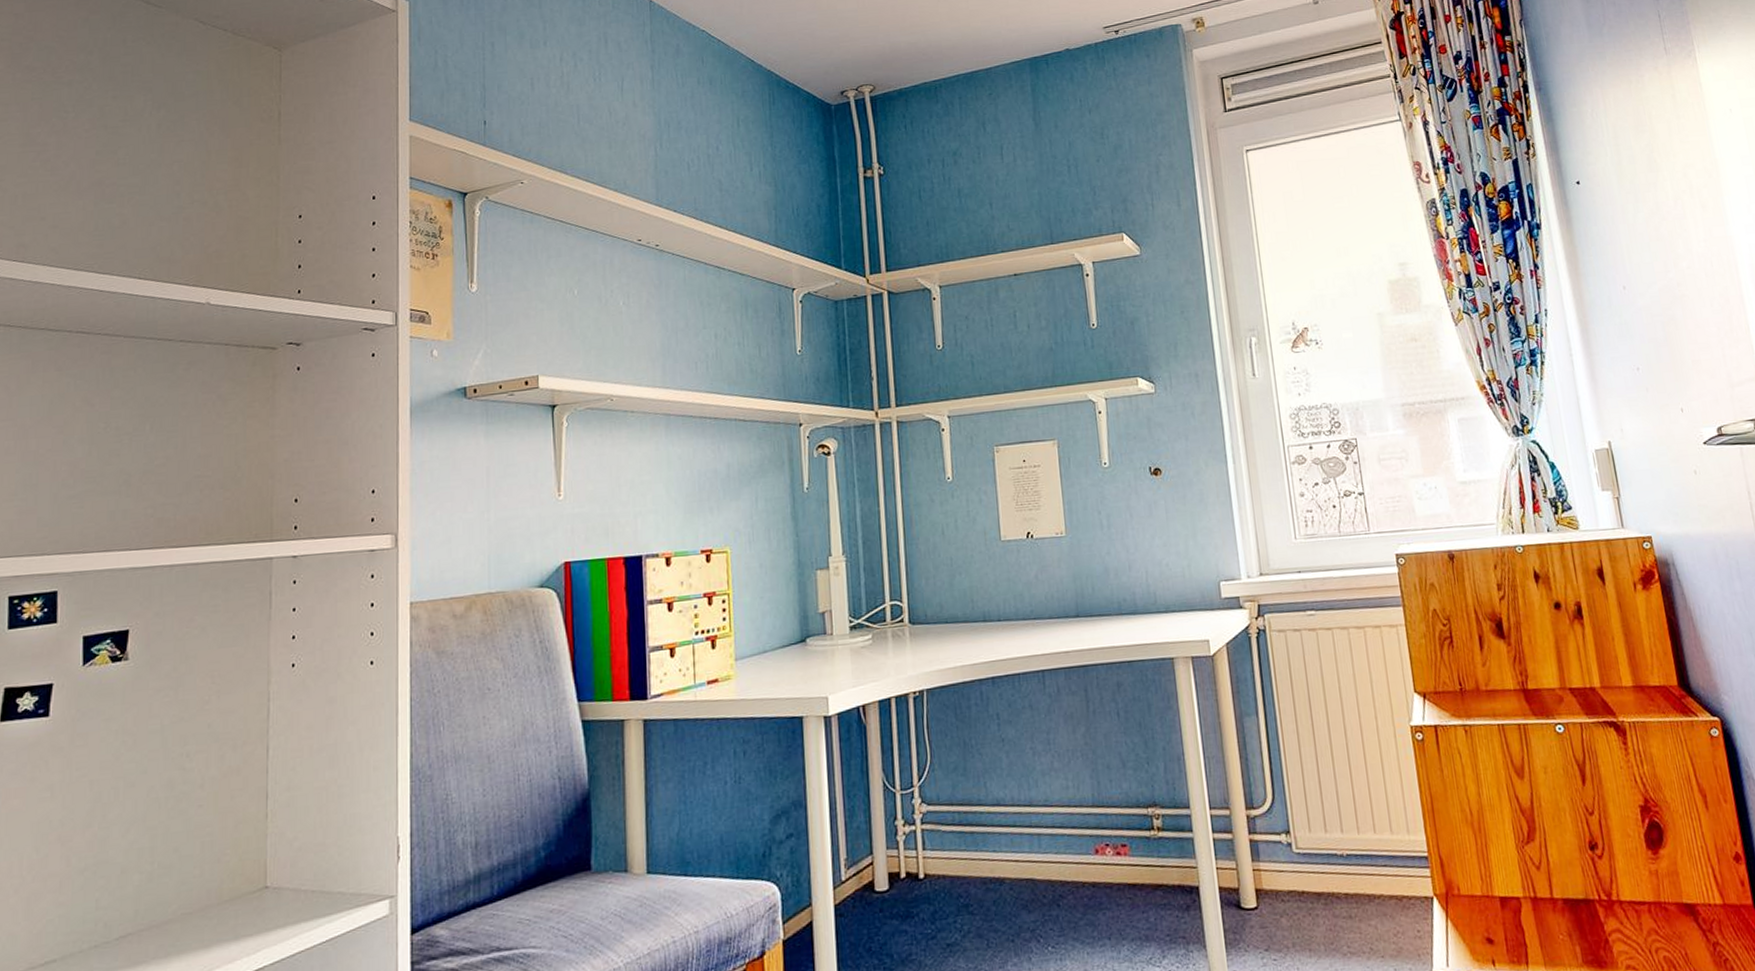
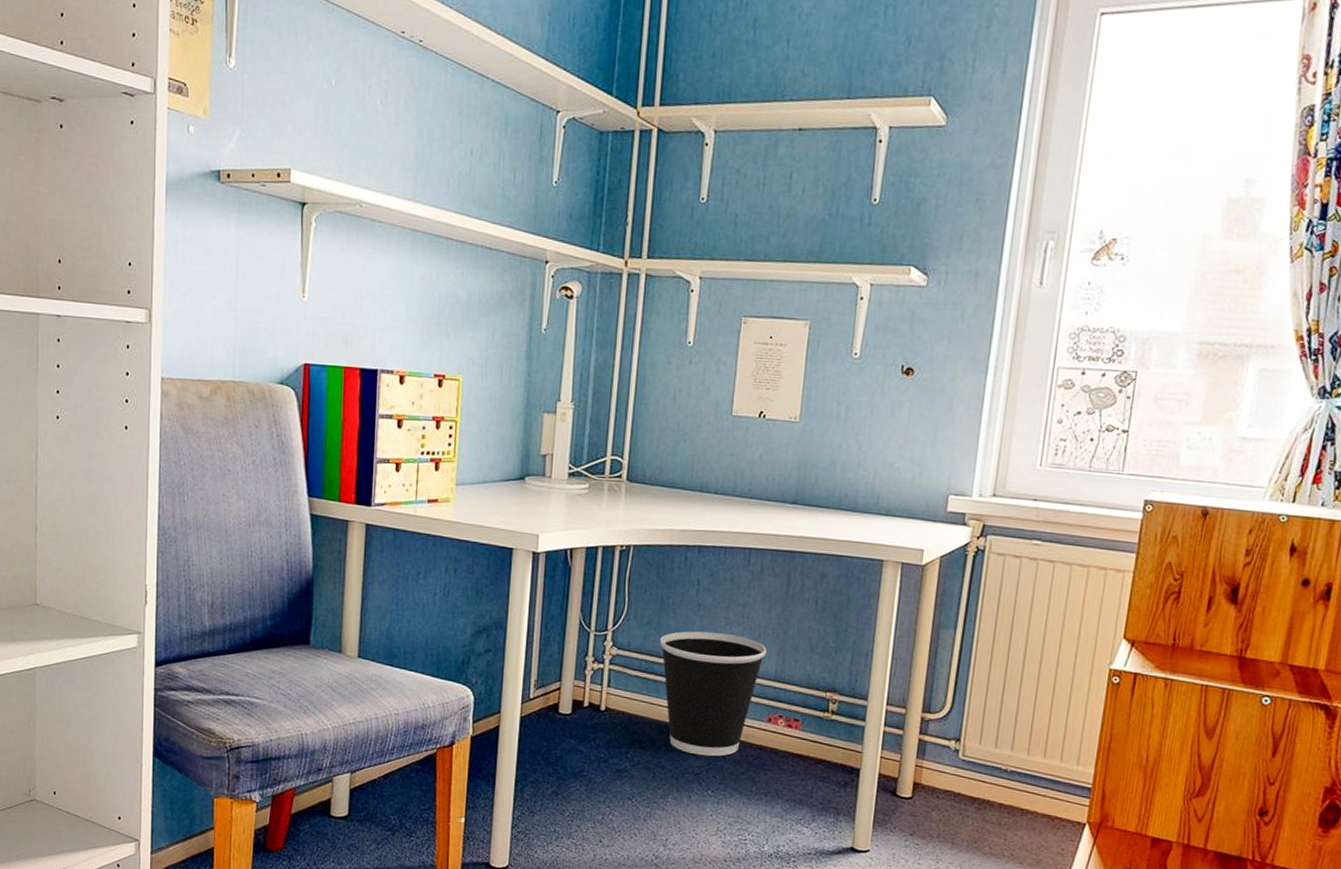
wastebasket: none [969,765,1080,908] -> present [660,631,767,757]

